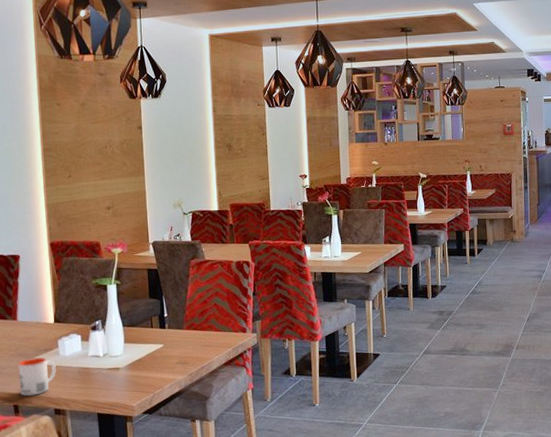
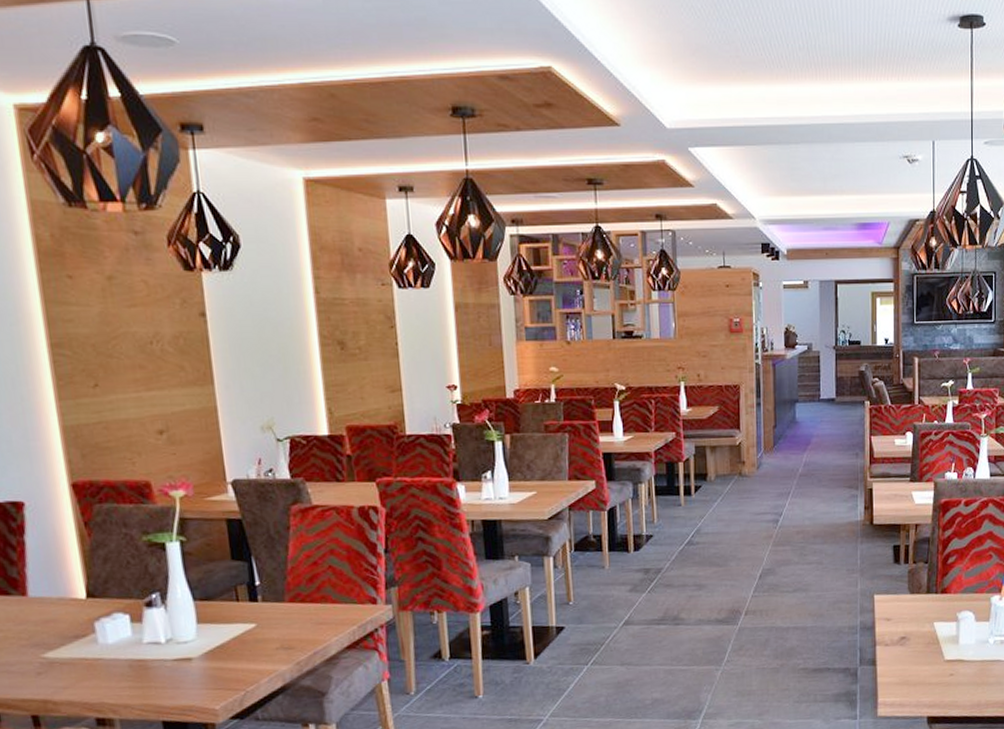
mug: present [19,357,57,396] -> none [35,647,96,702]

